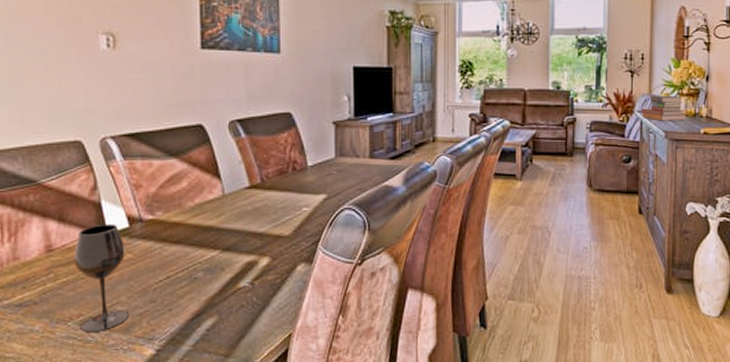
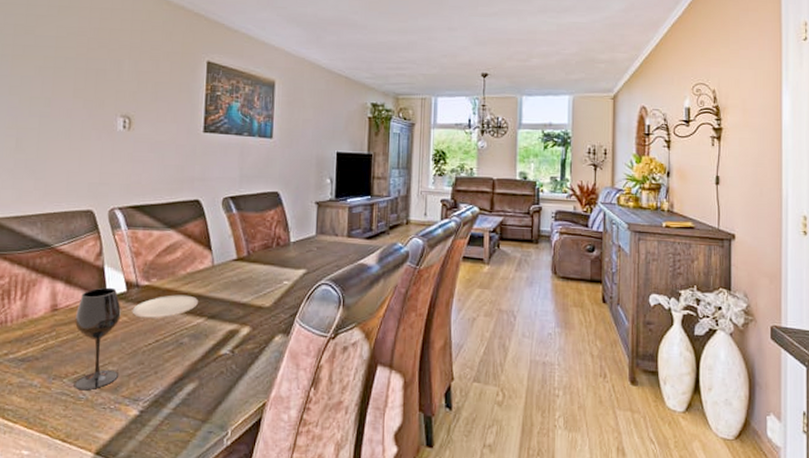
plate: none [137,227,210,254] -> present [132,295,198,318]
books: present [641,95,686,121] -> none [604,188,648,214]

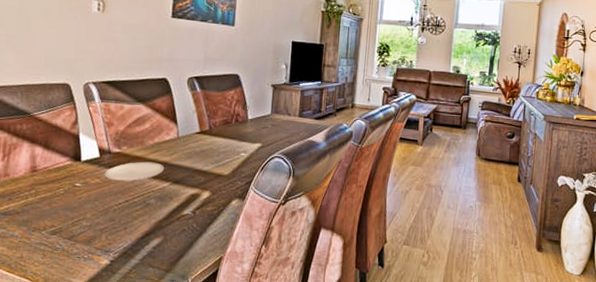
wineglass: present [74,287,121,391] -> none [51,152,95,242]

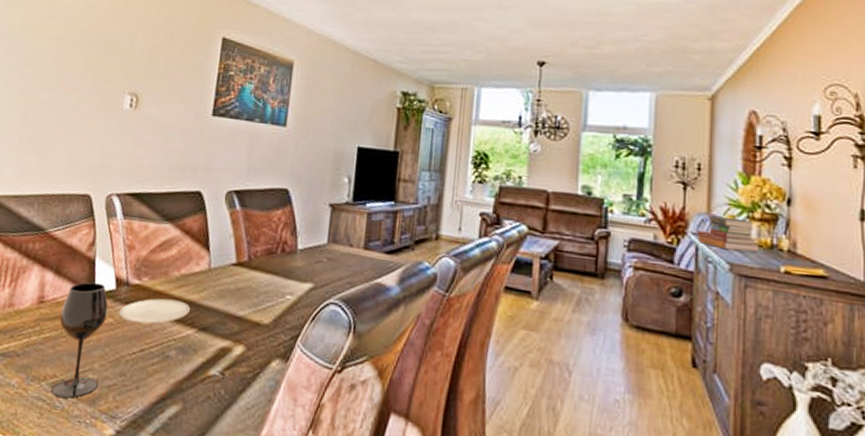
wineglass: none [51,152,95,242] -> present [51,282,109,398]
books: none [525,84,563,107] -> present [696,215,760,252]

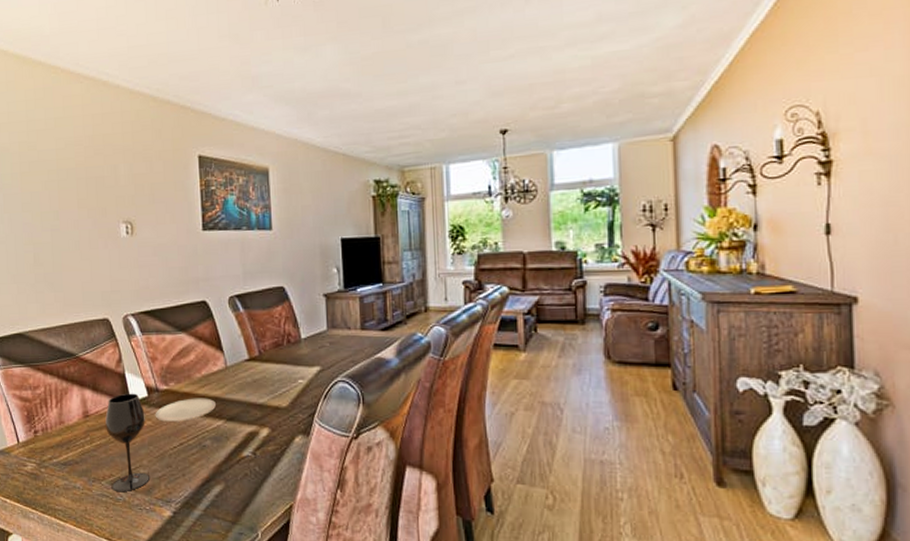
books: present [696,215,760,252] -> none [668,250,730,281]

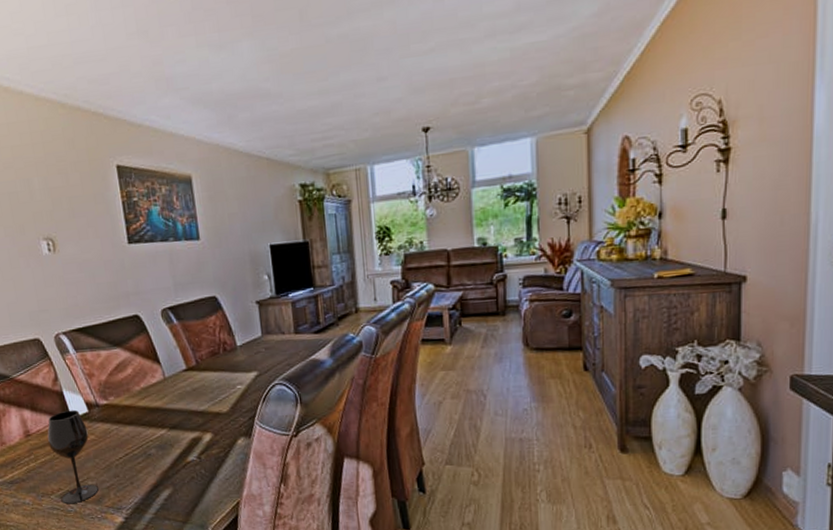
plate: present [155,398,216,422] -> none [97,409,158,435]

